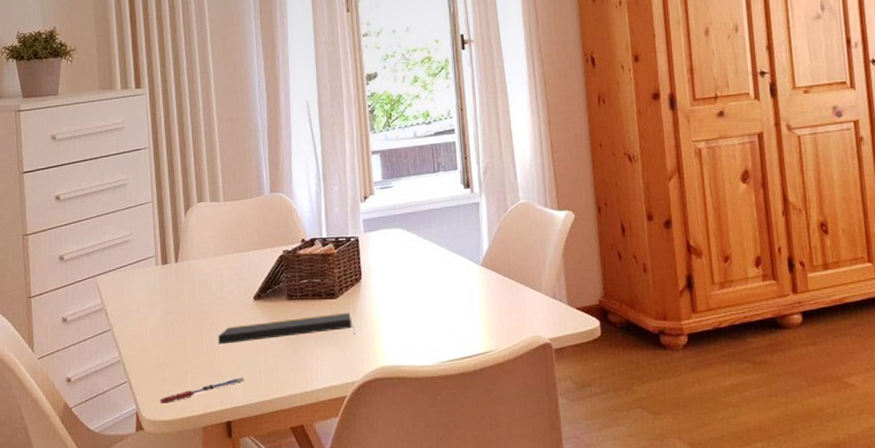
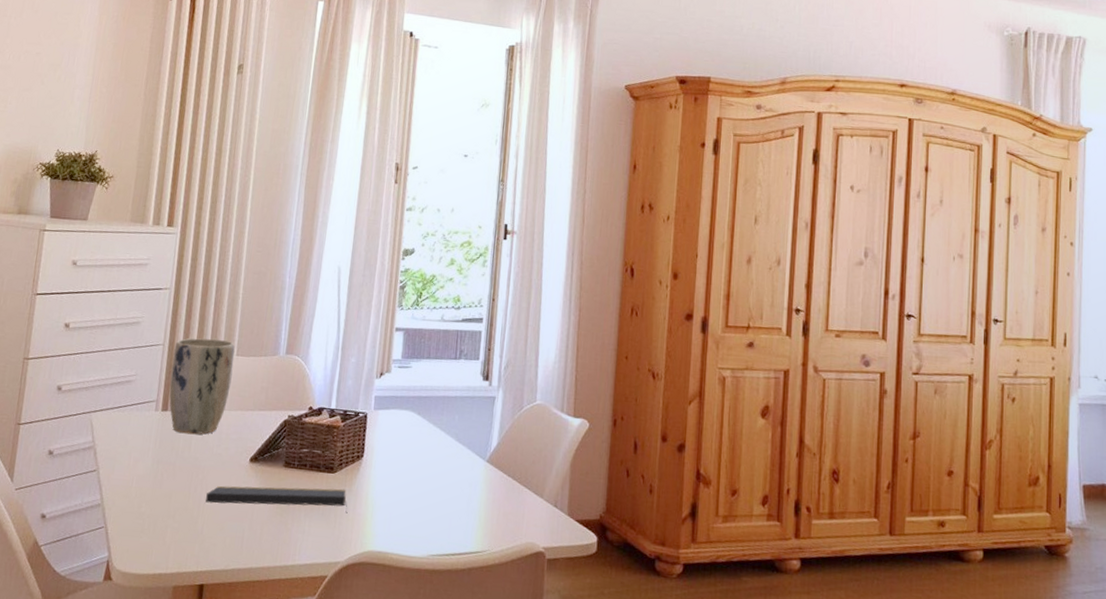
pen: present [159,377,244,404] -> none [133,540,225,557]
plant pot: none [163,188,223,283] -> present [169,338,235,435]

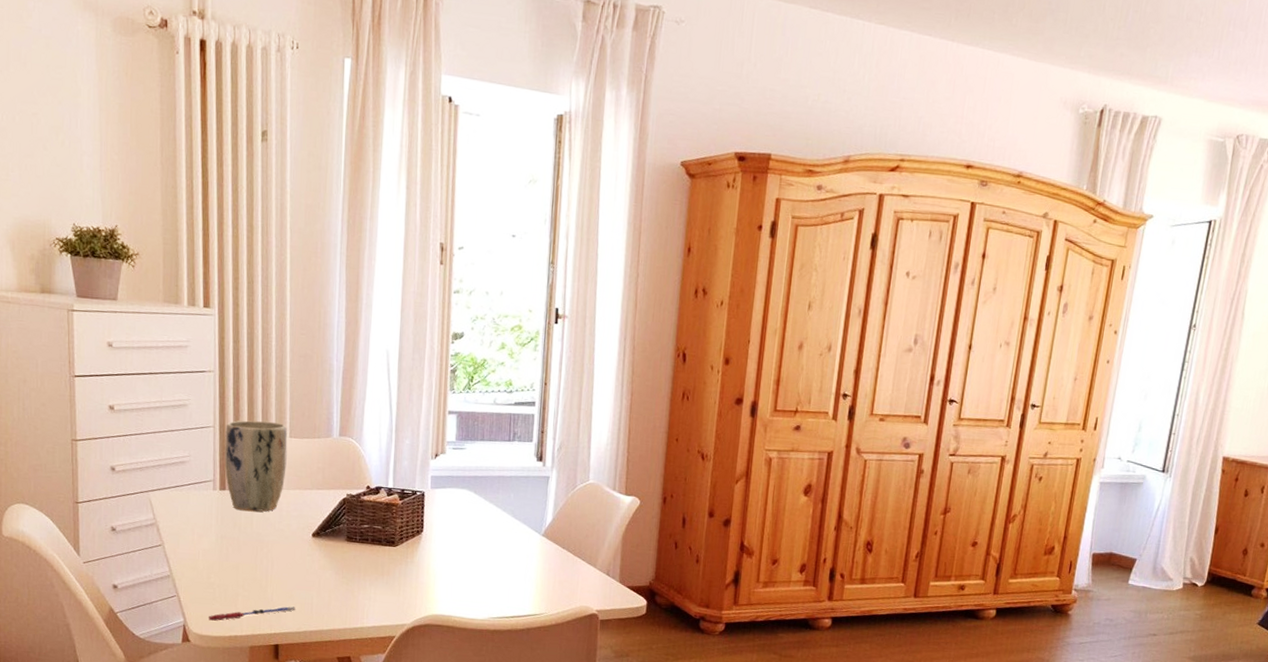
pen: none [133,540,225,557] -> present [208,606,295,621]
notepad: present [206,485,347,513] -> none [273,558,410,582]

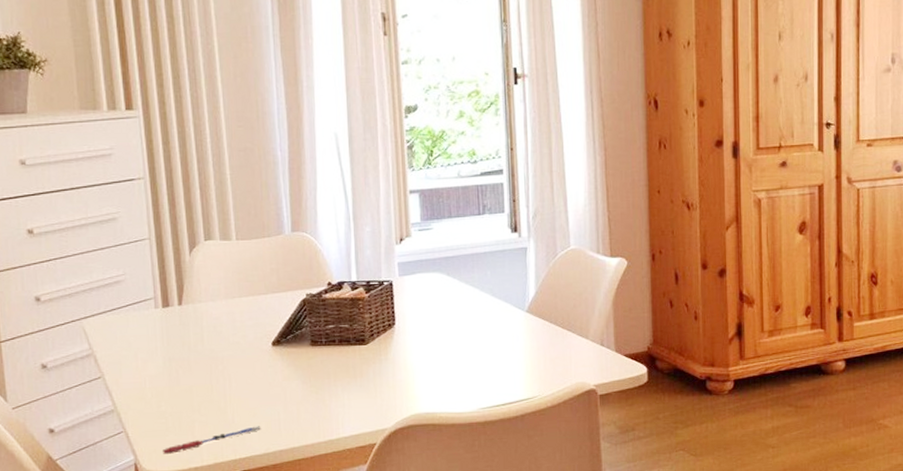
plant pot: present [224,420,288,512] -> none [163,225,236,328]

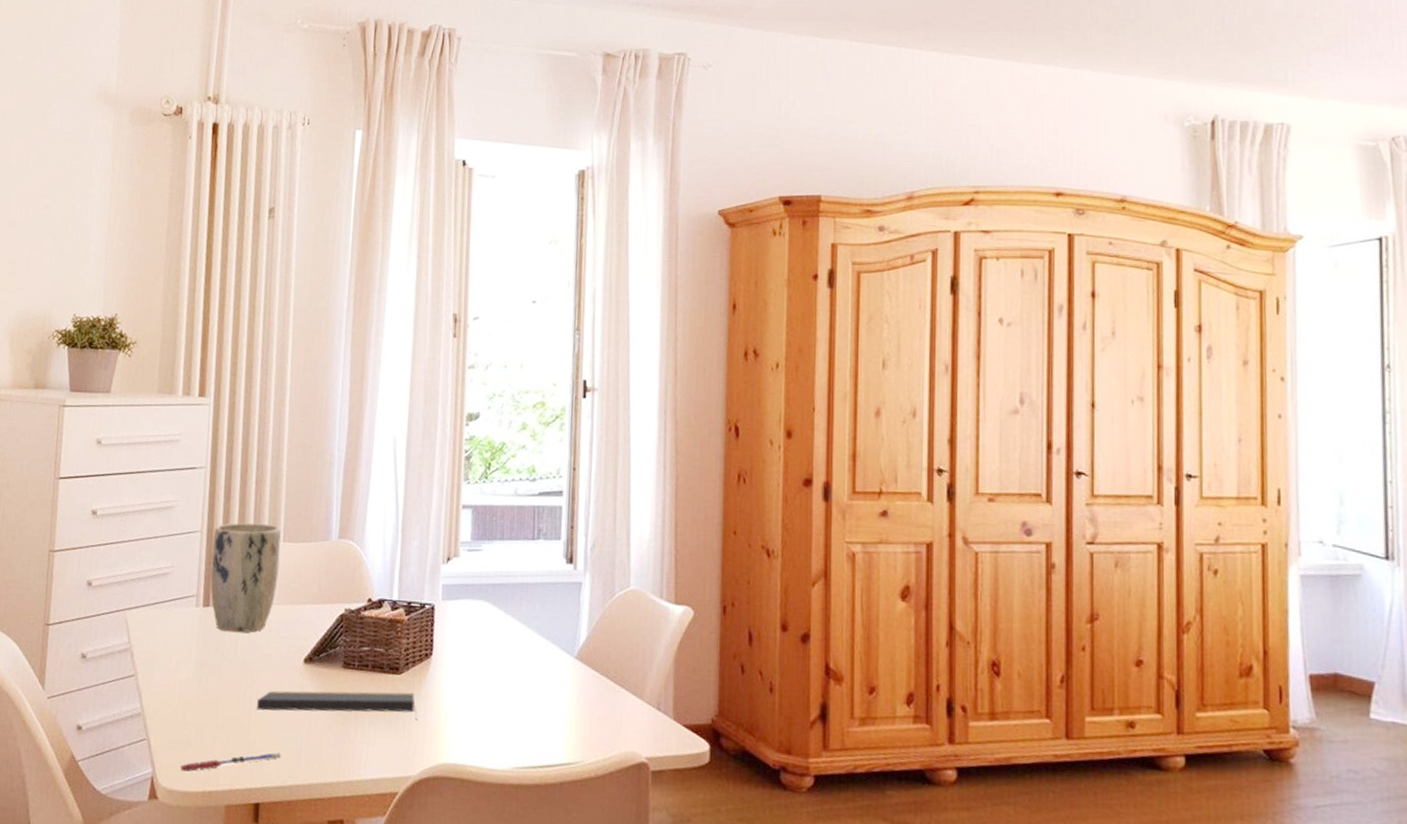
plant pot: none [163,225,236,328] -> present [210,523,281,633]
notepad: none [231,358,386,392] -> present [257,690,417,720]

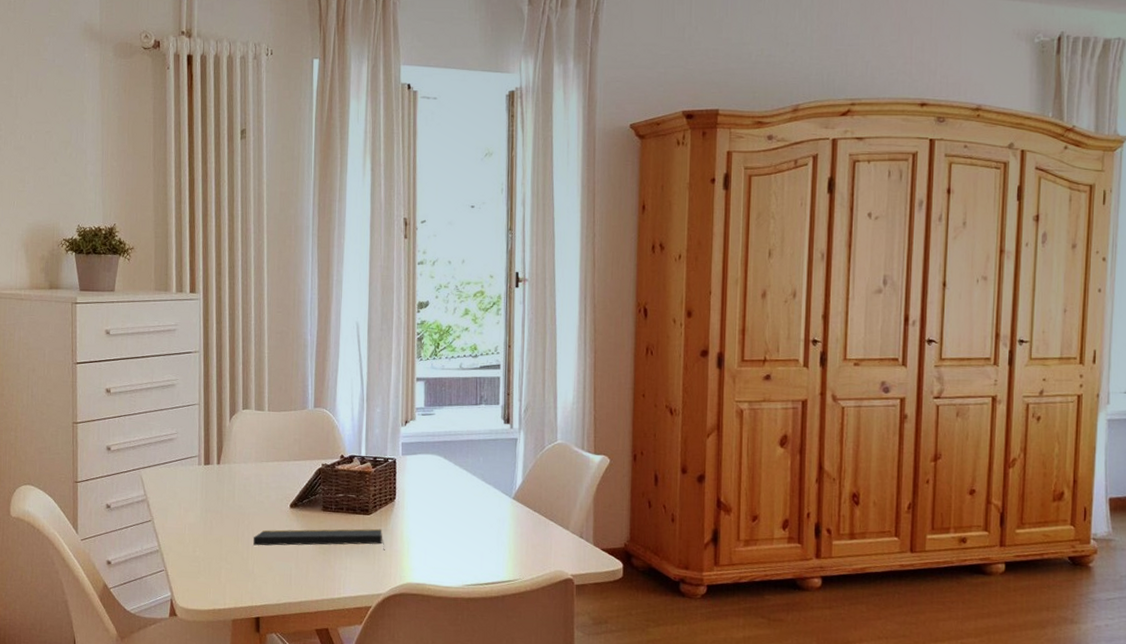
pen: present [179,752,281,772] -> none [193,578,275,595]
plant pot: present [210,523,281,633] -> none [209,396,266,485]

